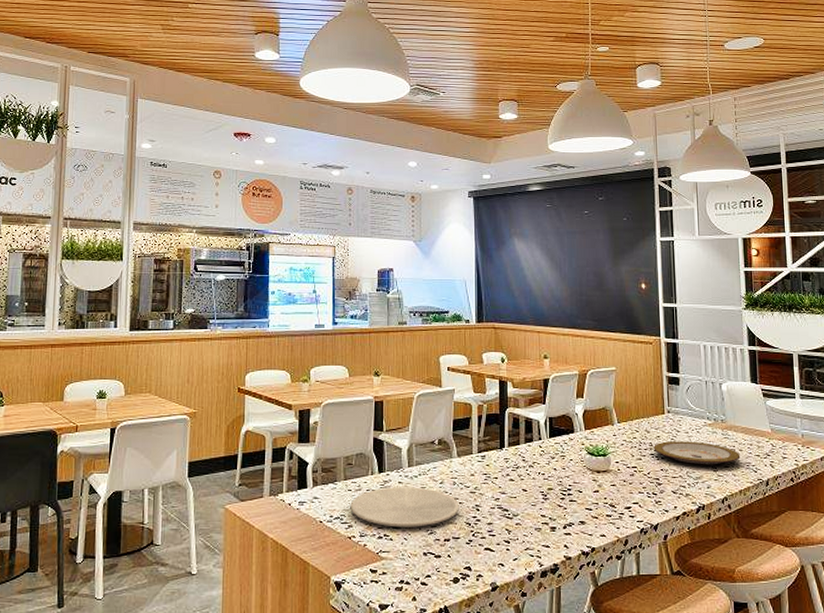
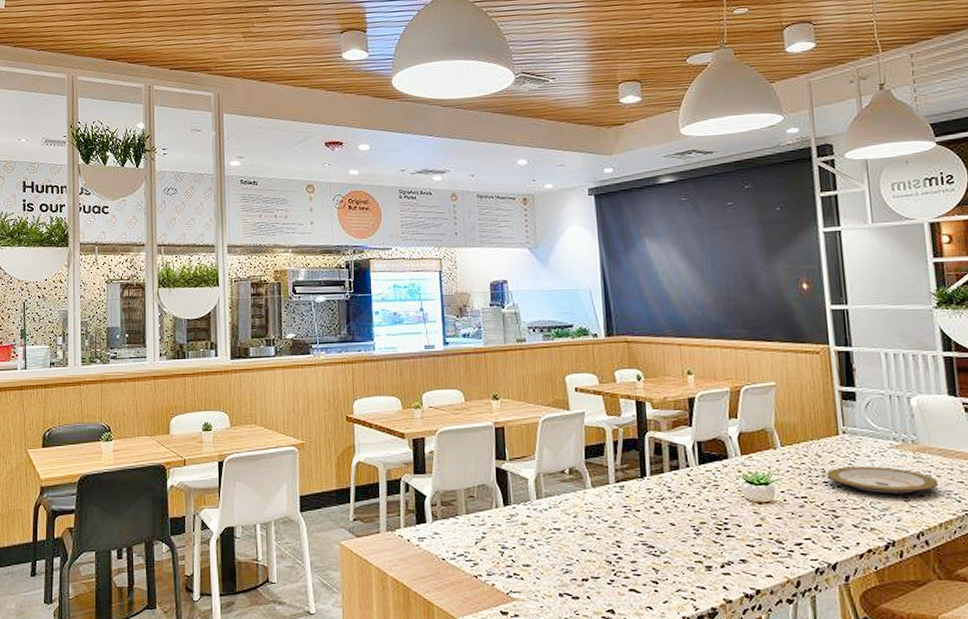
plate: present [350,487,459,527] -> none [474,521,597,566]

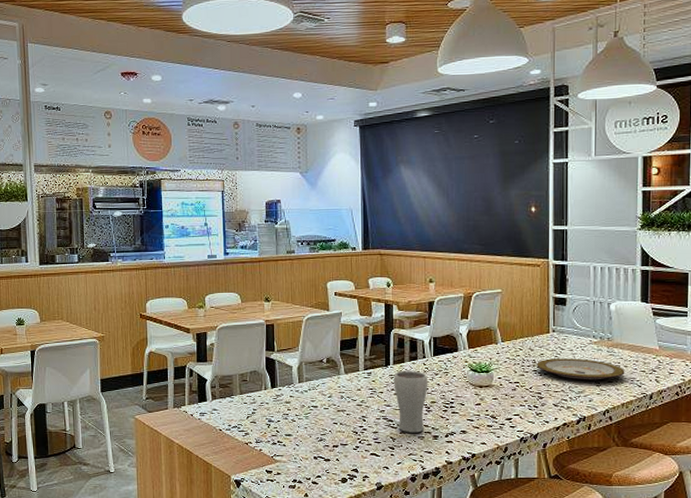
drinking glass: none [652,482,695,563] -> present [394,370,428,433]

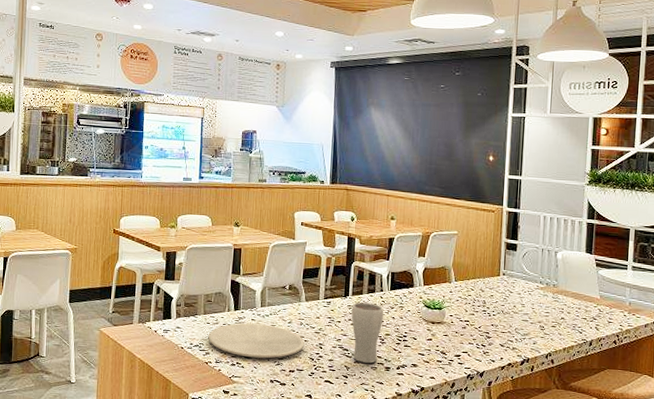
plate: none [246,400,347,435] -> present [208,323,305,359]
plate: present [537,358,625,380] -> none [486,300,568,325]

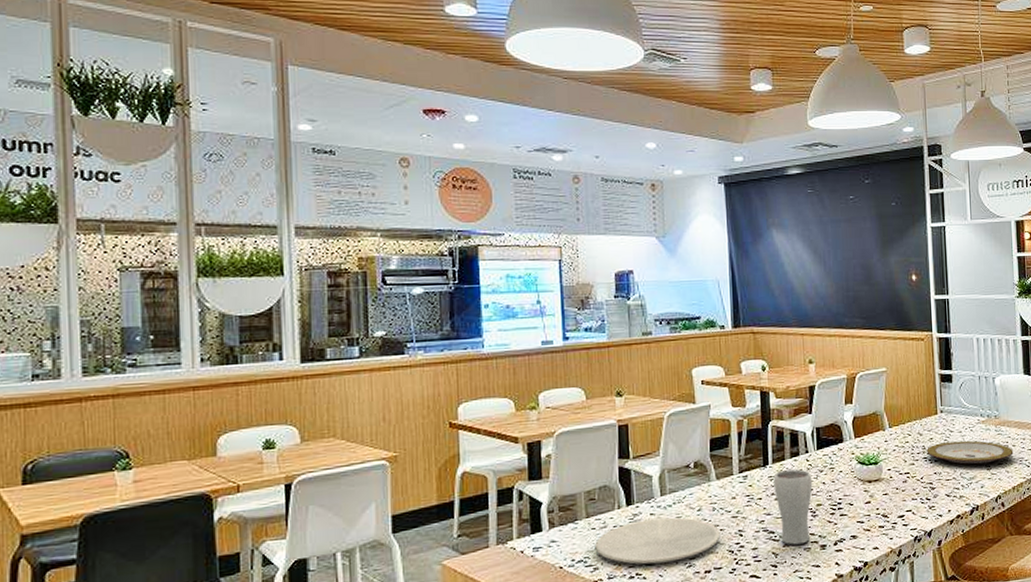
plate: none [486,300,568,325] -> present [926,440,1014,465]

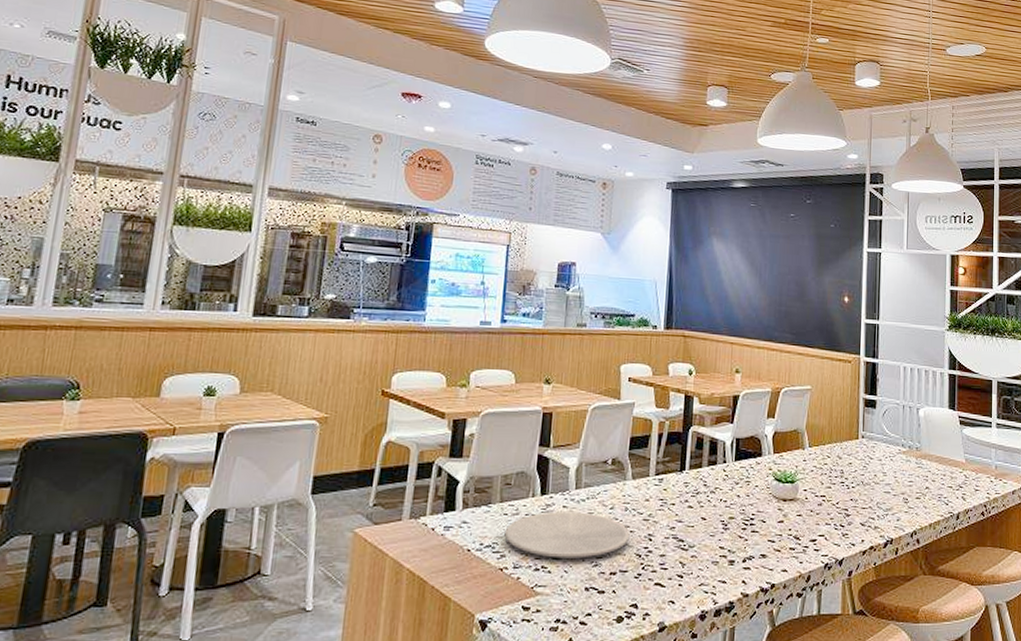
drinking glass: present [773,469,813,545] -> none [688,477,728,557]
plate: present [926,440,1014,465] -> none [844,469,933,496]

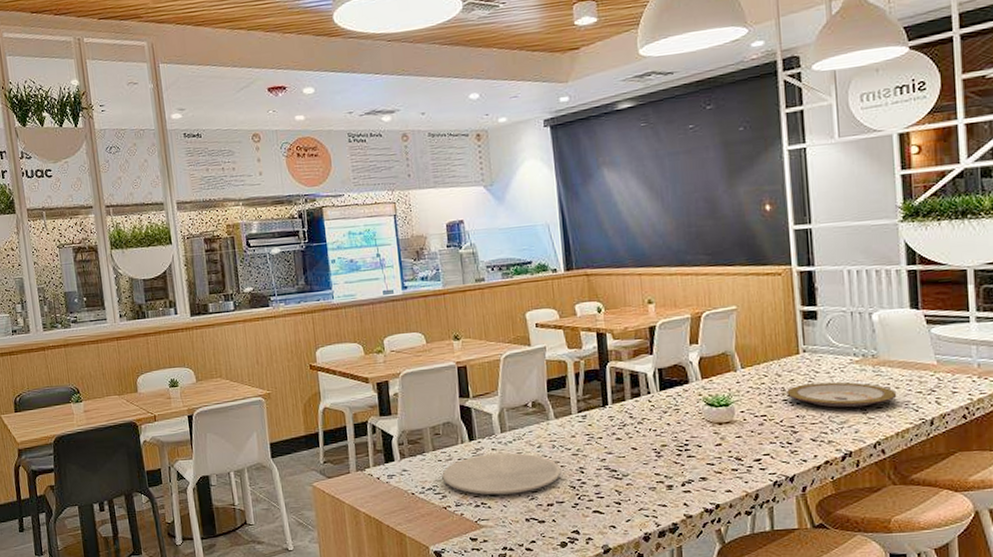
plate: none [844,469,933,496] -> present [786,381,897,408]

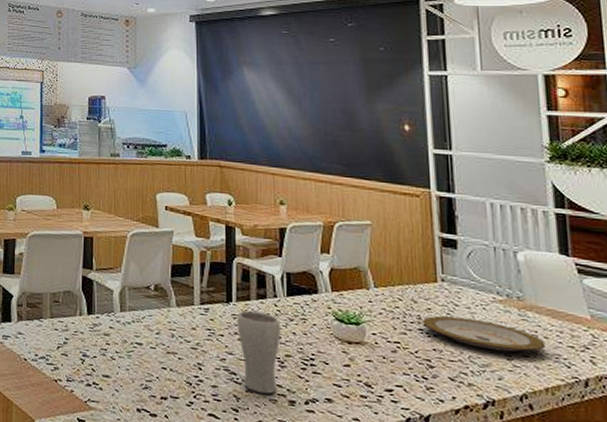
plate: present [442,452,561,495] -> none [56,331,178,380]
drinking glass: none [613,409,657,484] -> present [237,310,281,394]

